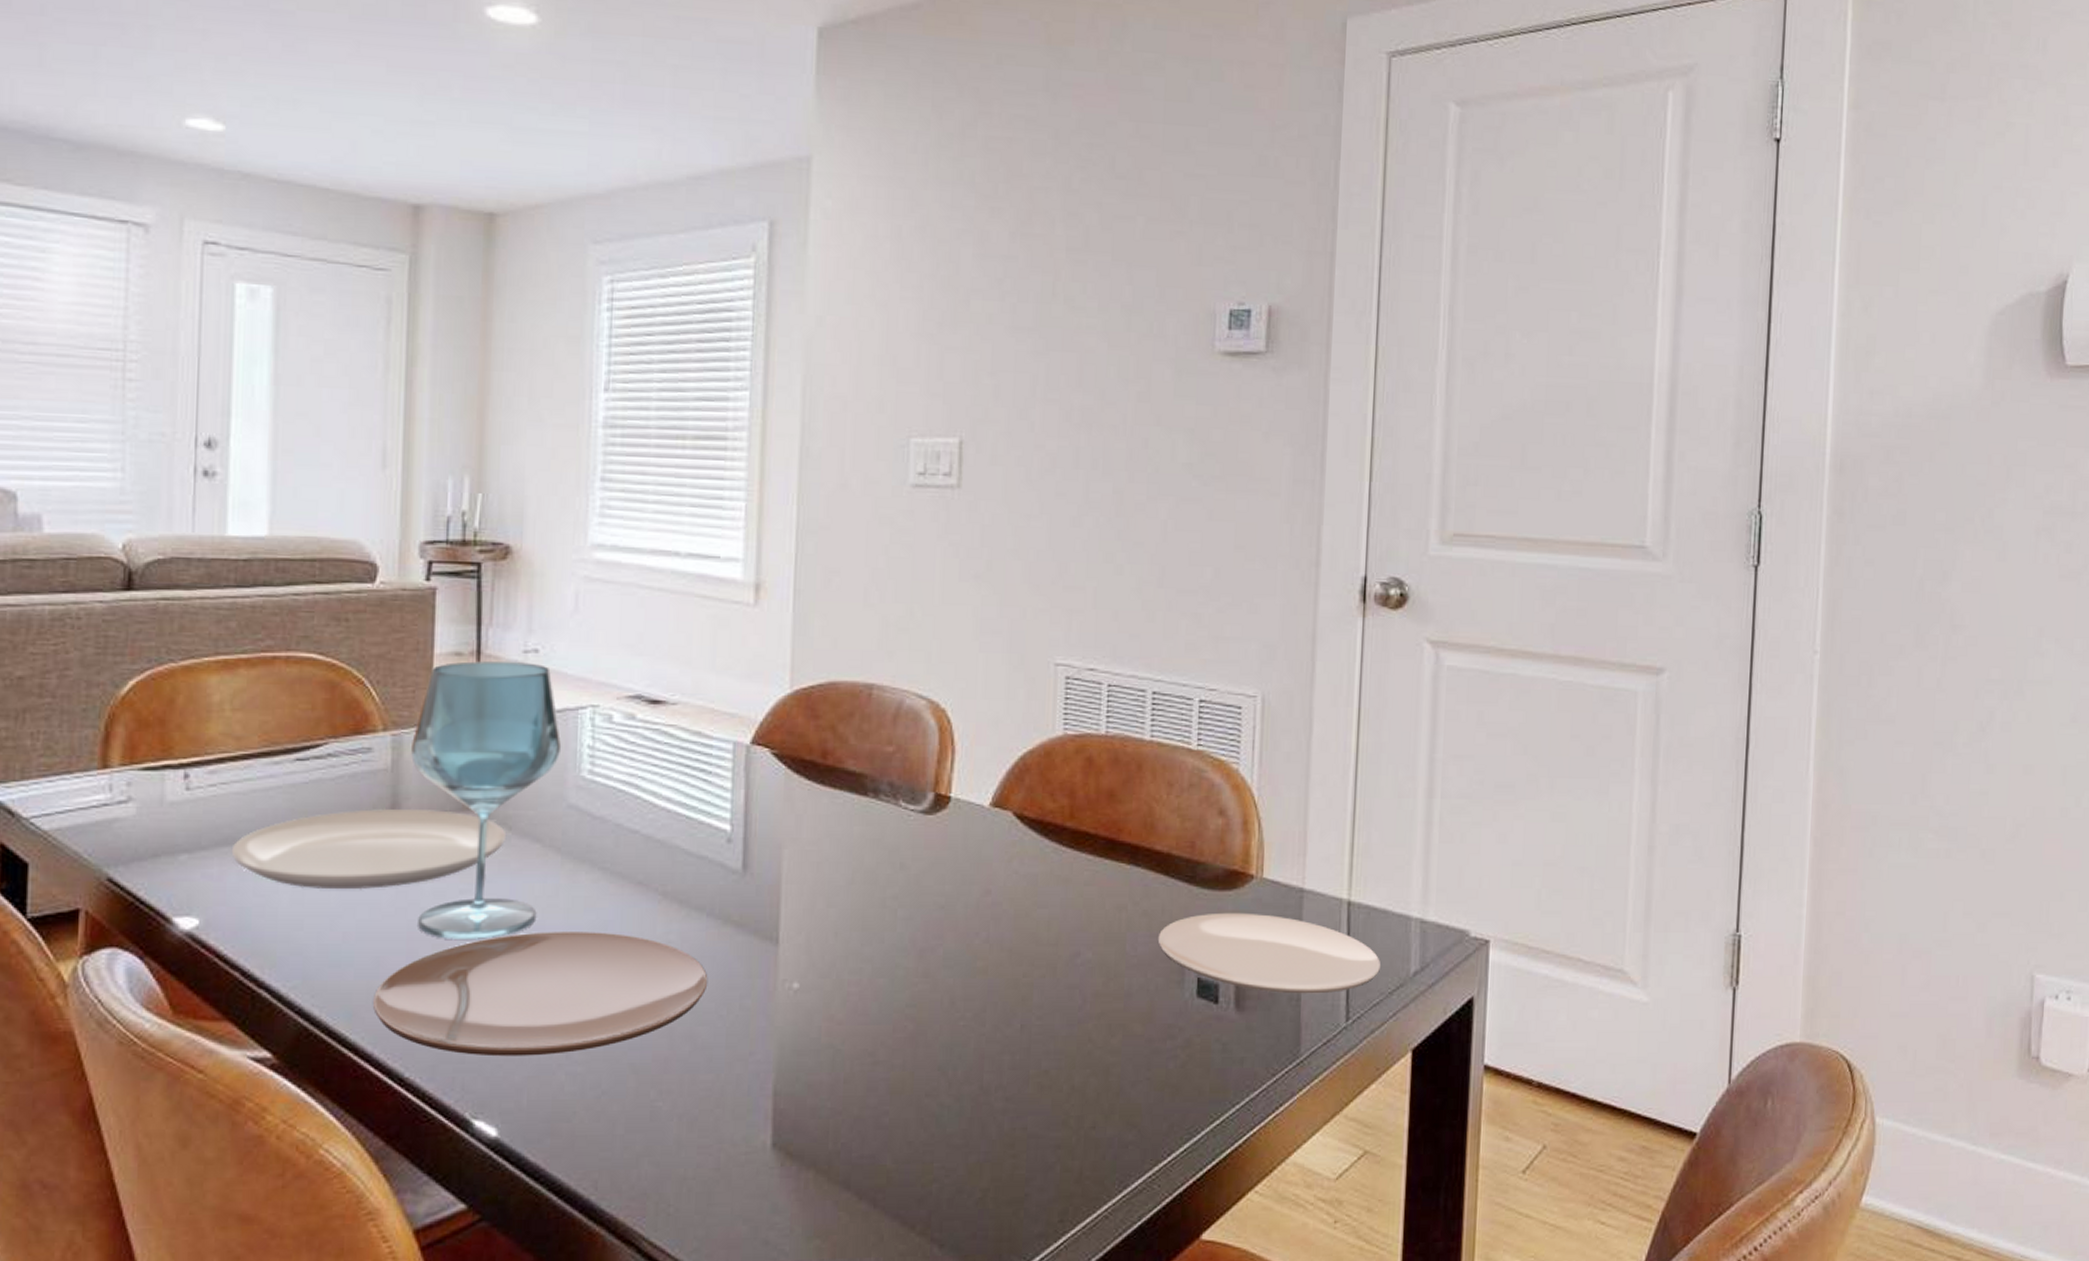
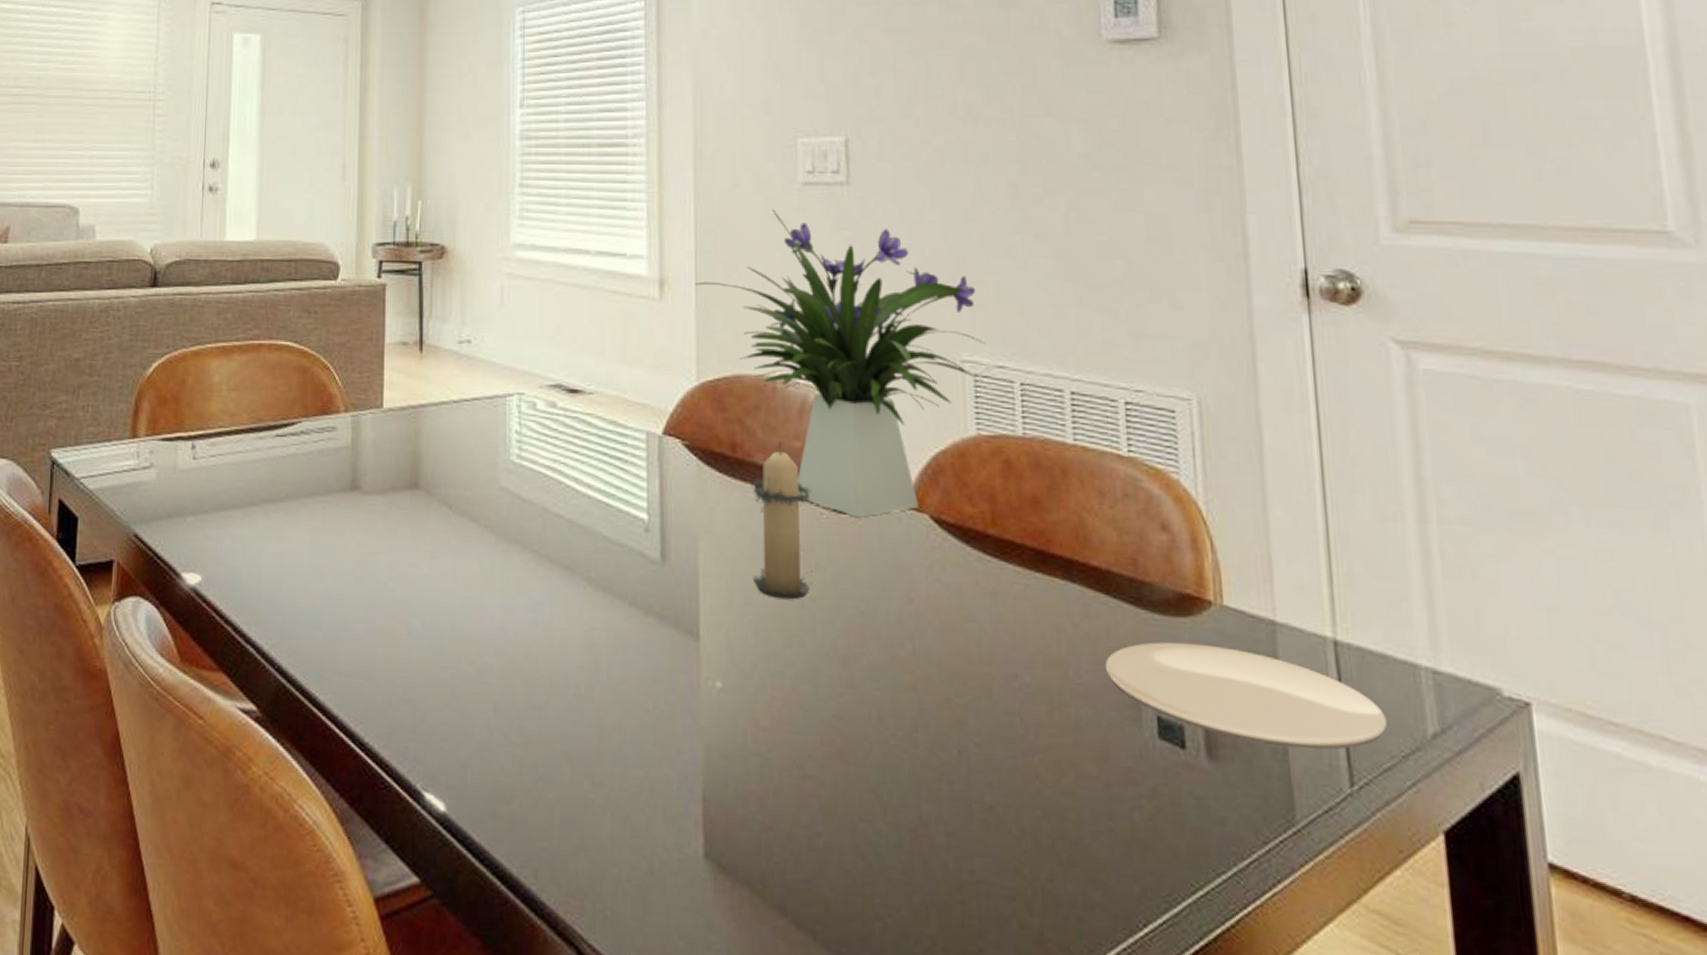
plate: present [231,808,507,890] -> none [226,482,448,558]
plate: present [372,932,708,1057] -> none [337,609,634,734]
wine glass: present [411,661,562,939] -> none [367,350,493,613]
flower arrangement: none [793,510,1078,817] -> present [695,208,985,517]
candle: none [836,747,901,900] -> present [751,442,812,600]

